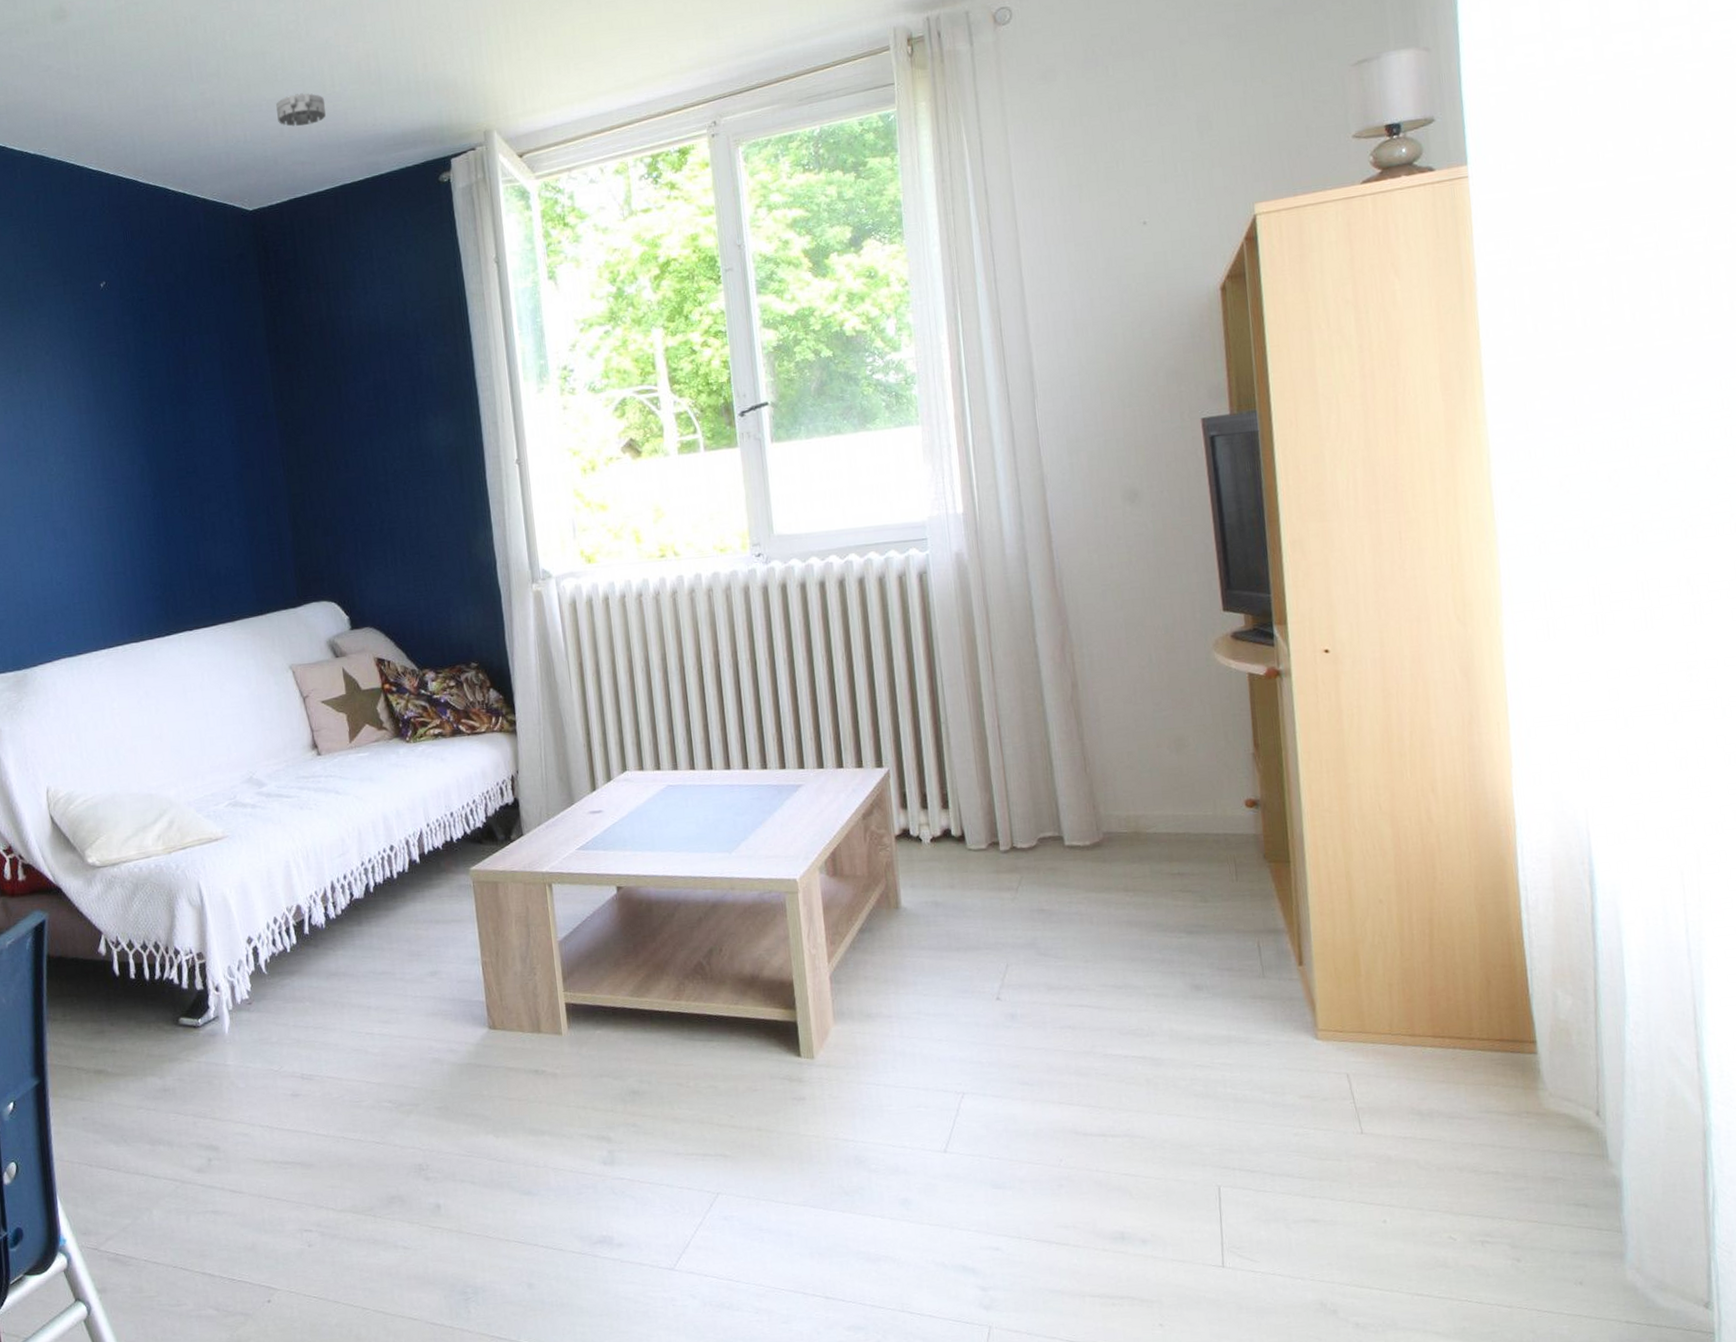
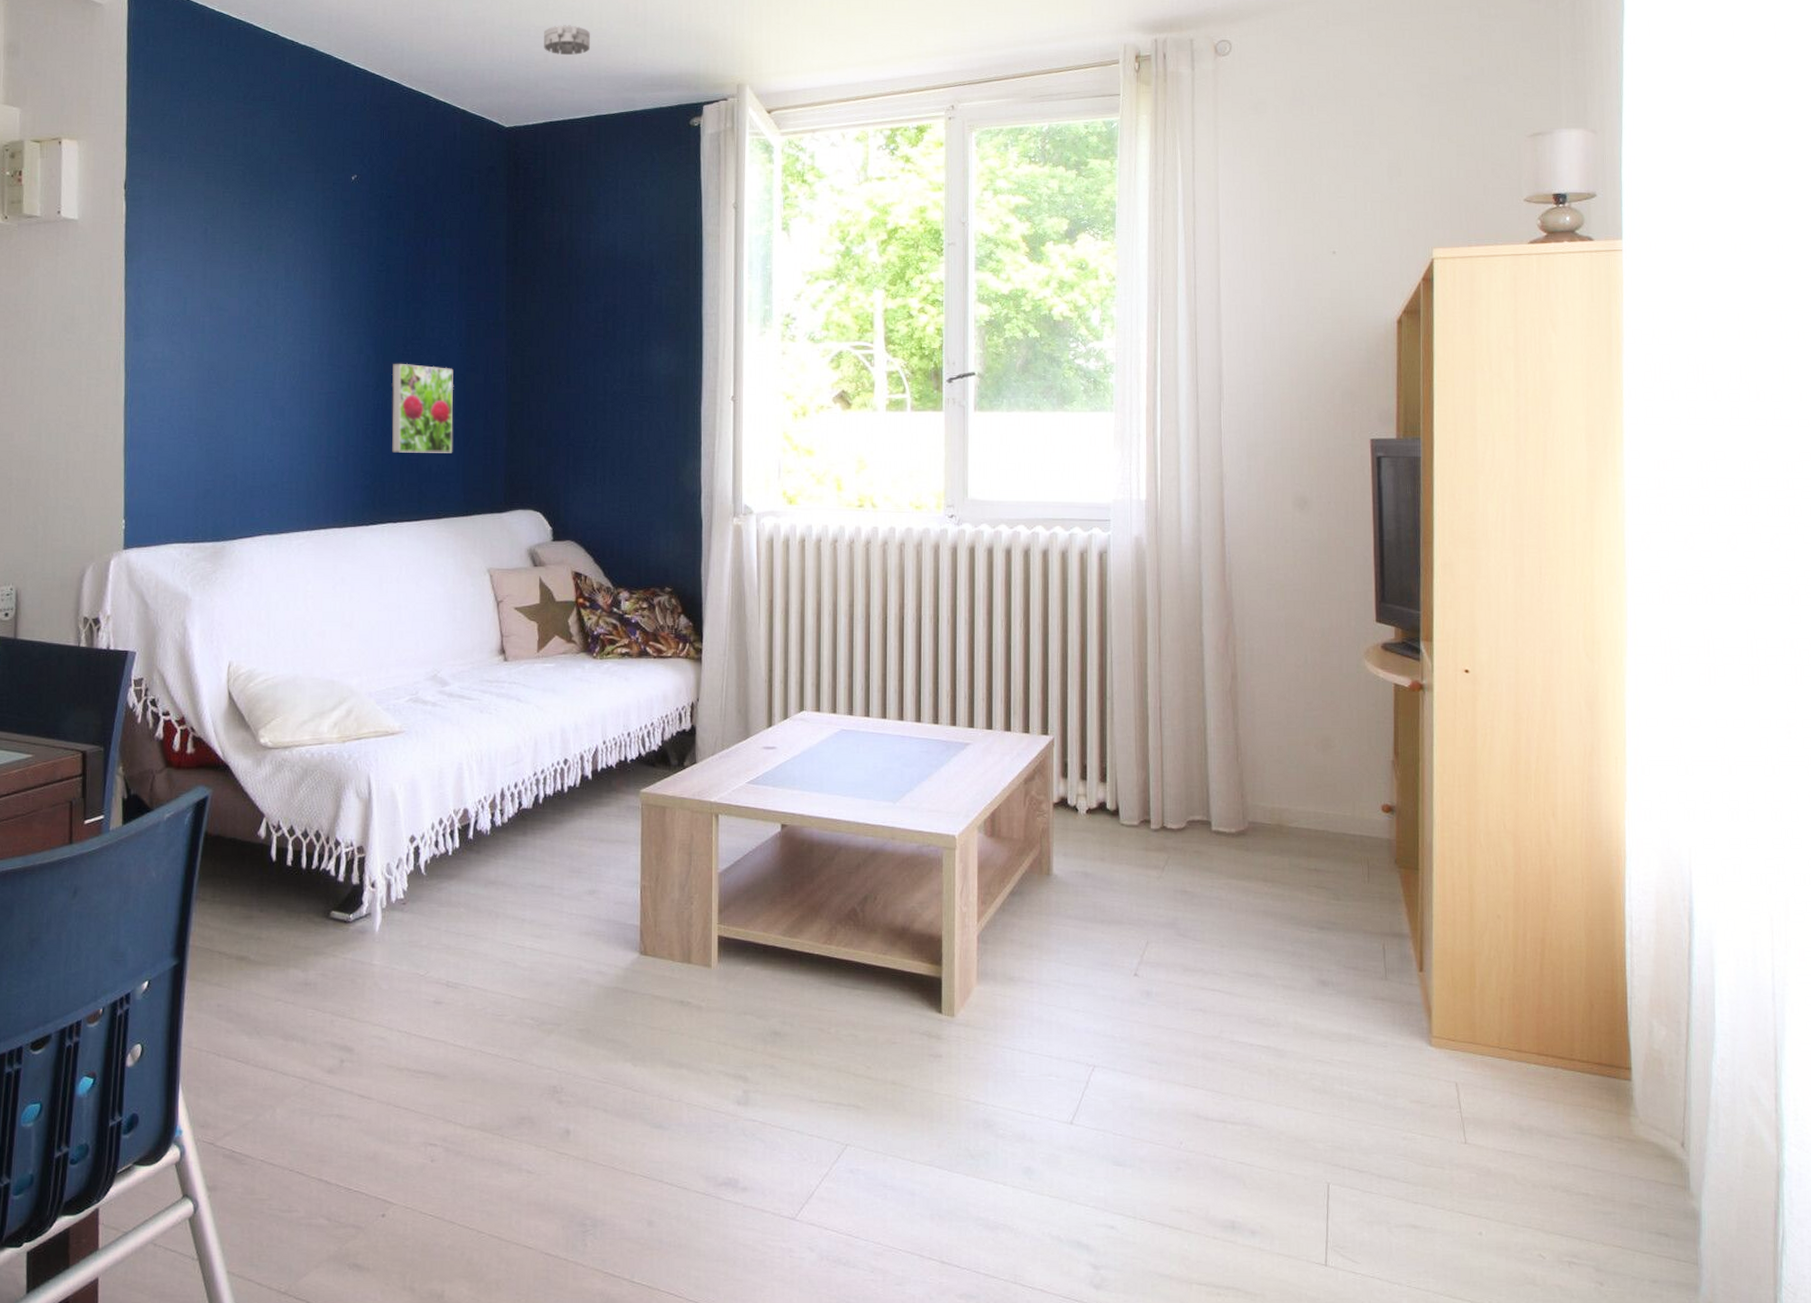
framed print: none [167,467,239,560] -> present [391,363,454,453]

